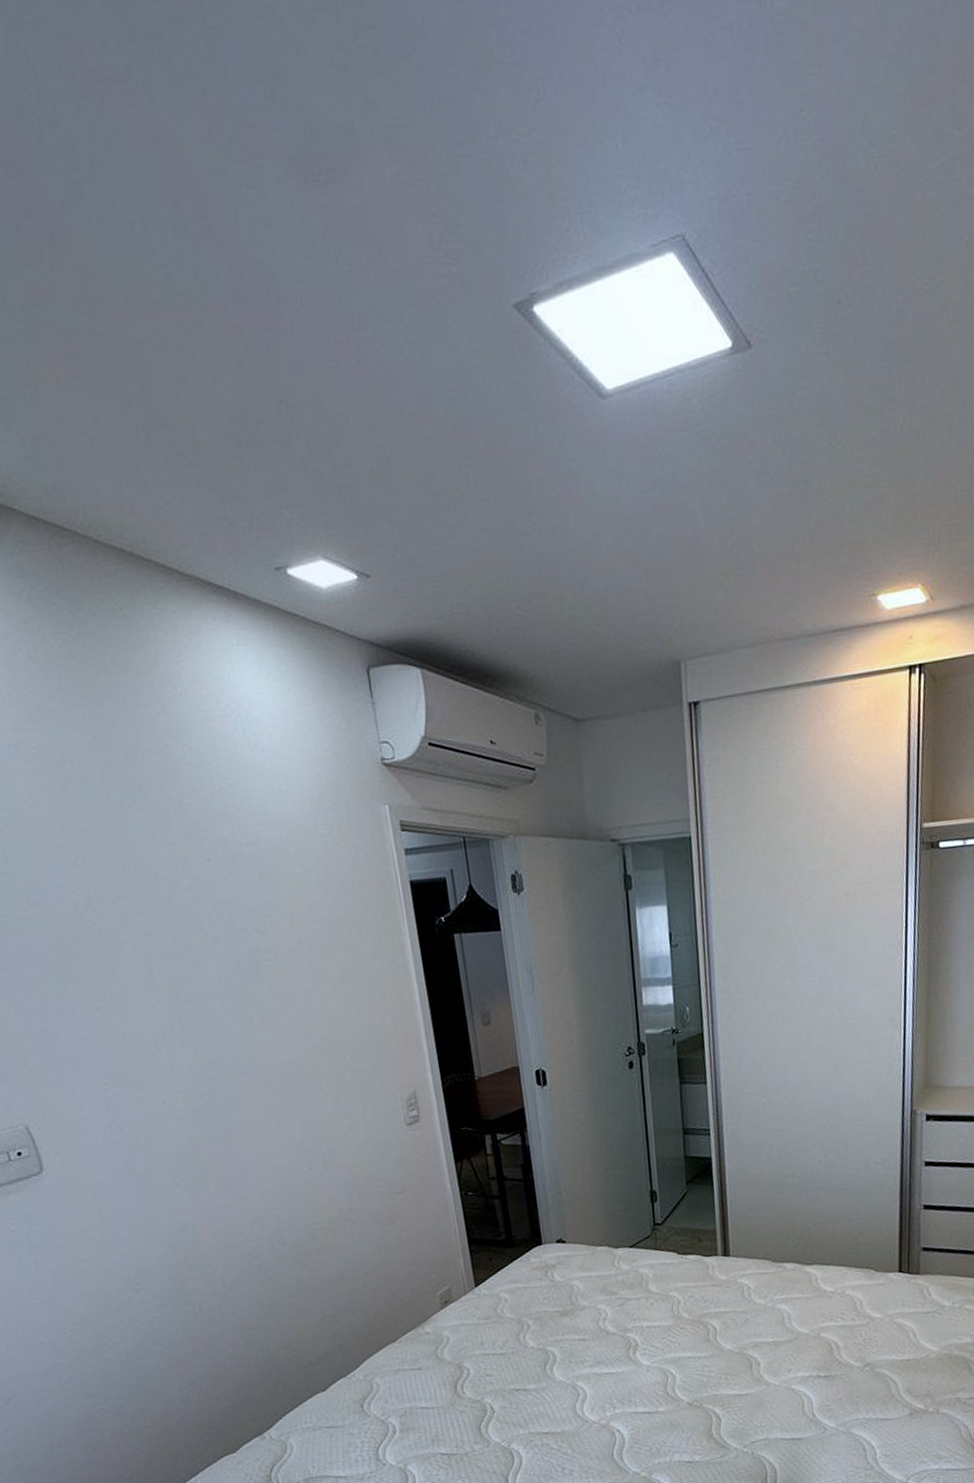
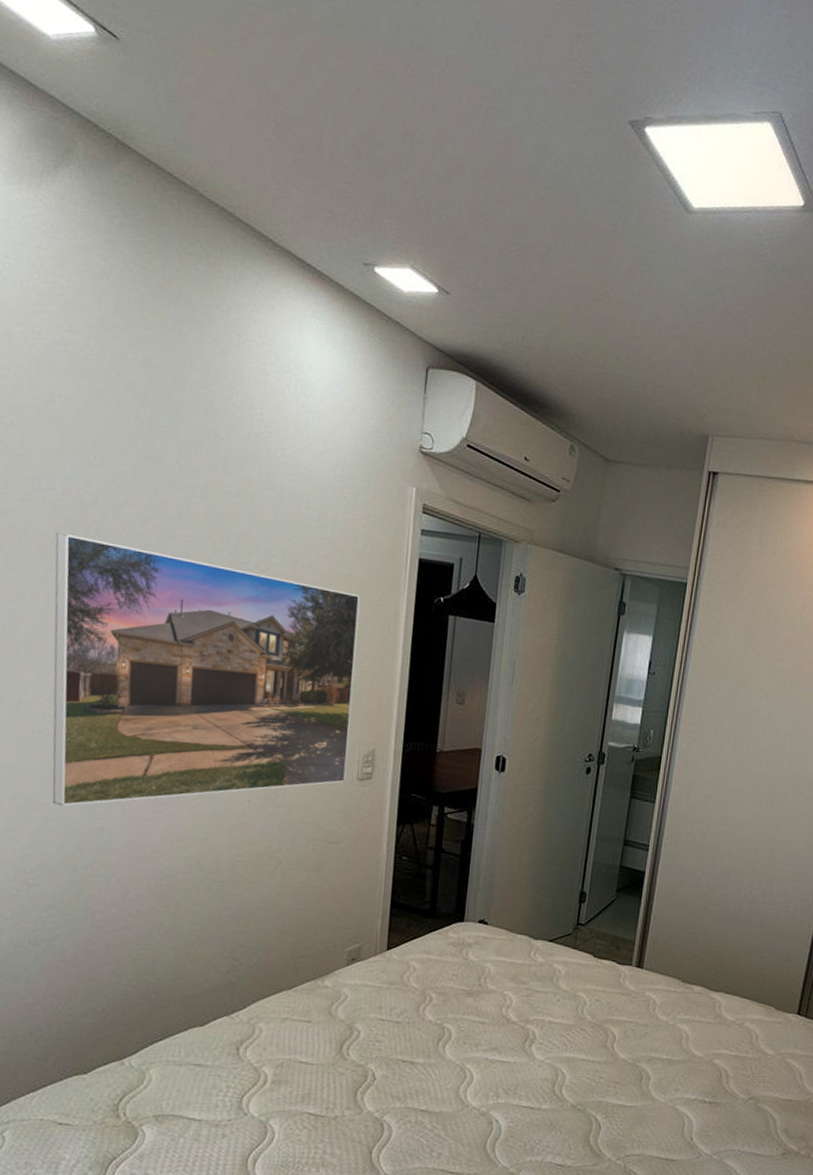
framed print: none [62,934,395,1210] -> present [52,532,361,806]

